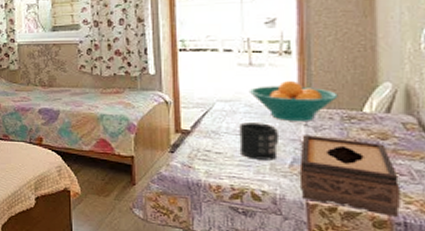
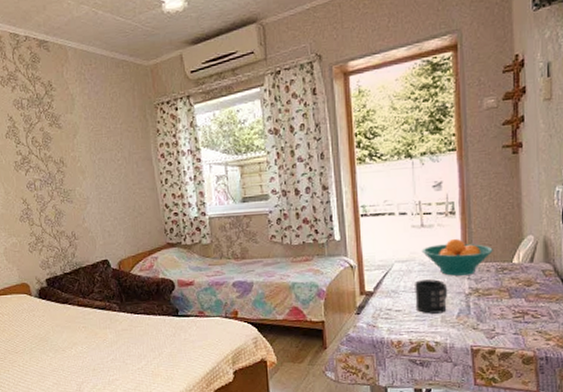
tissue box: present [299,135,401,218] -> none [465,287,542,354]

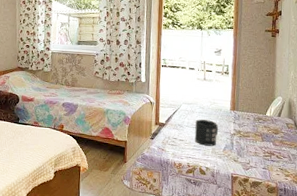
fruit bowl: present [421,238,493,276] -> none [202,91,253,120]

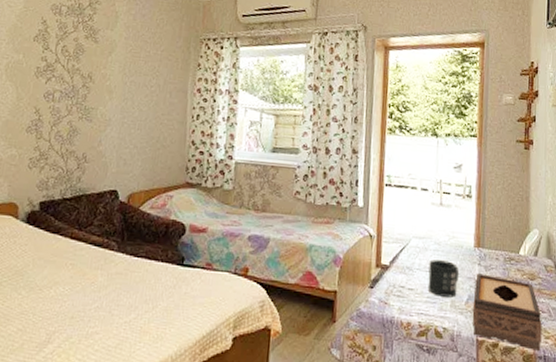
tissue box: none [228,129,284,186] -> present [472,273,542,352]

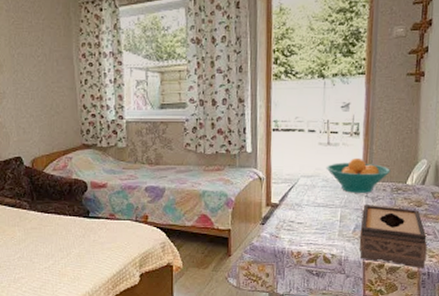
mug: present [428,260,459,297] -> none [316,195,346,228]
fruit bowl: none [438,221,503,261] -> present [326,157,391,193]

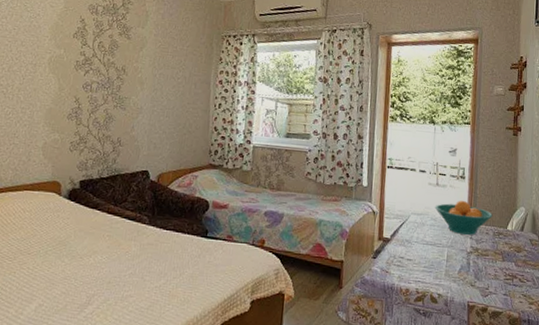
tissue box: present [359,205,427,269] -> none [464,246,527,316]

